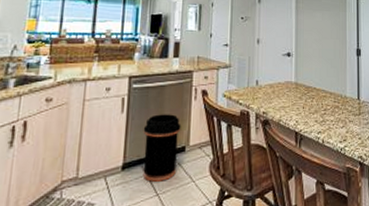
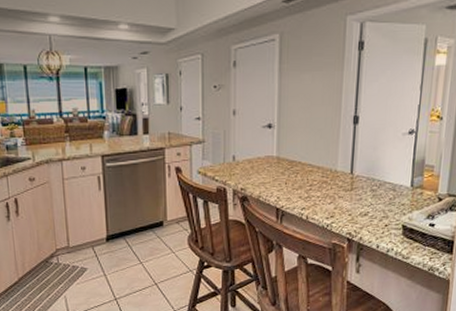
trash can: present [142,114,181,182] -> none [121,191,158,252]

